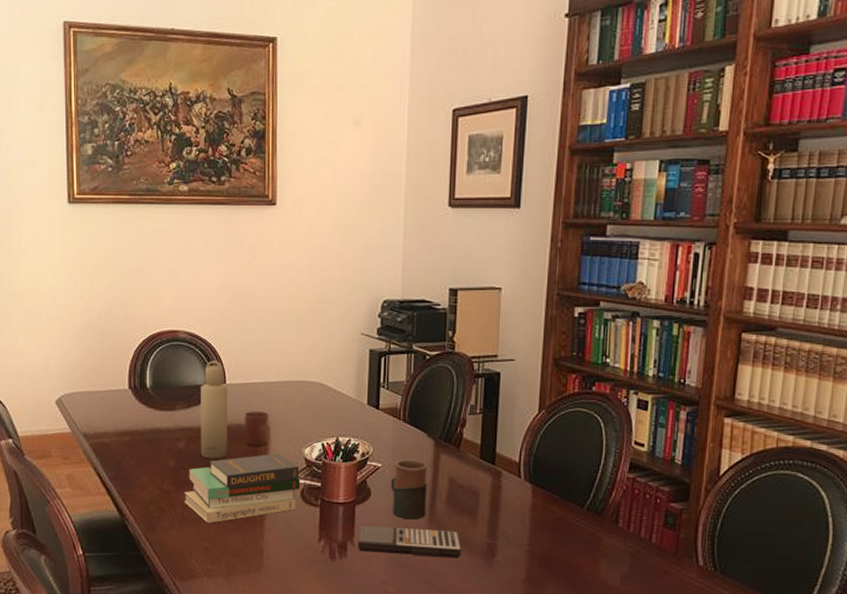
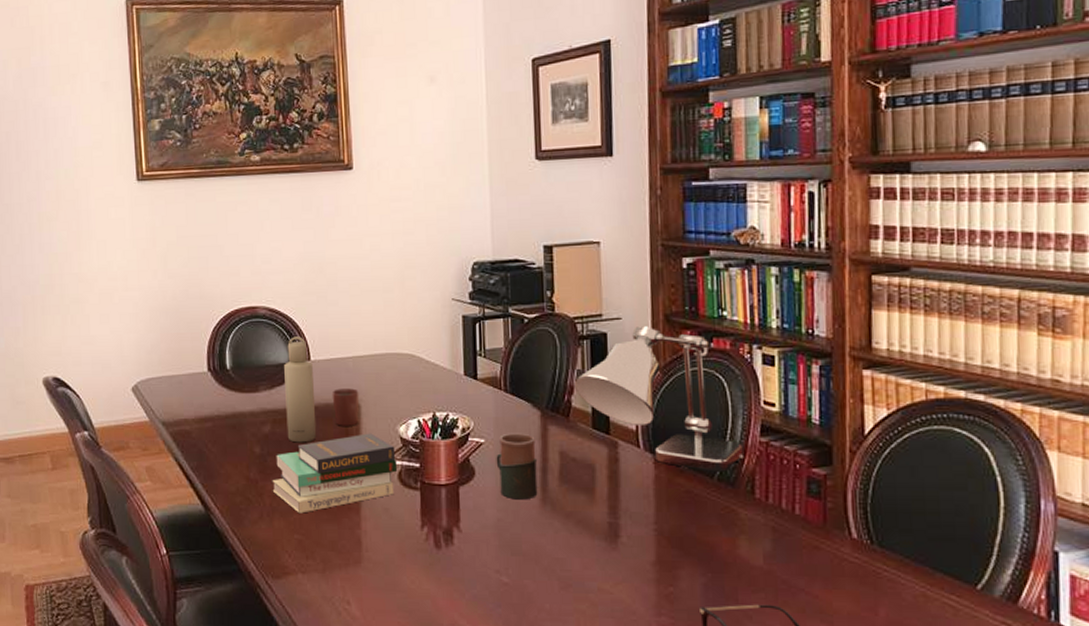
calculator: present [357,524,462,558] -> none [464,508,581,540]
desk lamp: none [466,368,612,504] -> present [574,326,743,473]

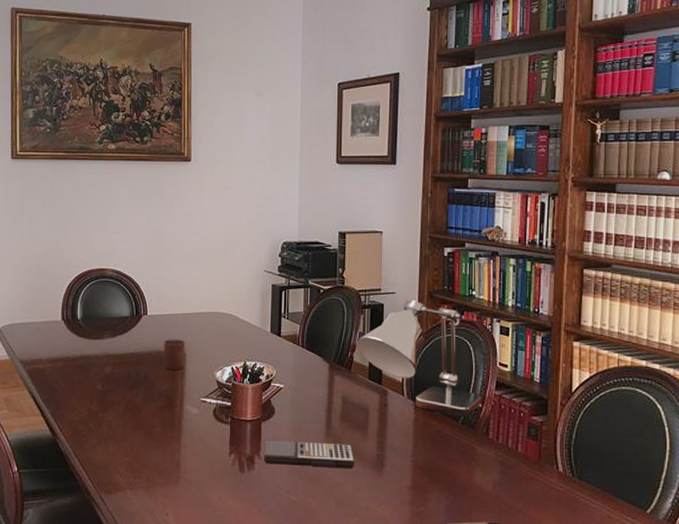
books: present [272,433,398,514] -> none [109,376,213,441]
bottle: present [284,336,317,443] -> none [124,295,150,383]
calculator: none [464,508,581,540] -> present [263,440,355,468]
cup: present [496,433,538,500] -> none [292,380,325,435]

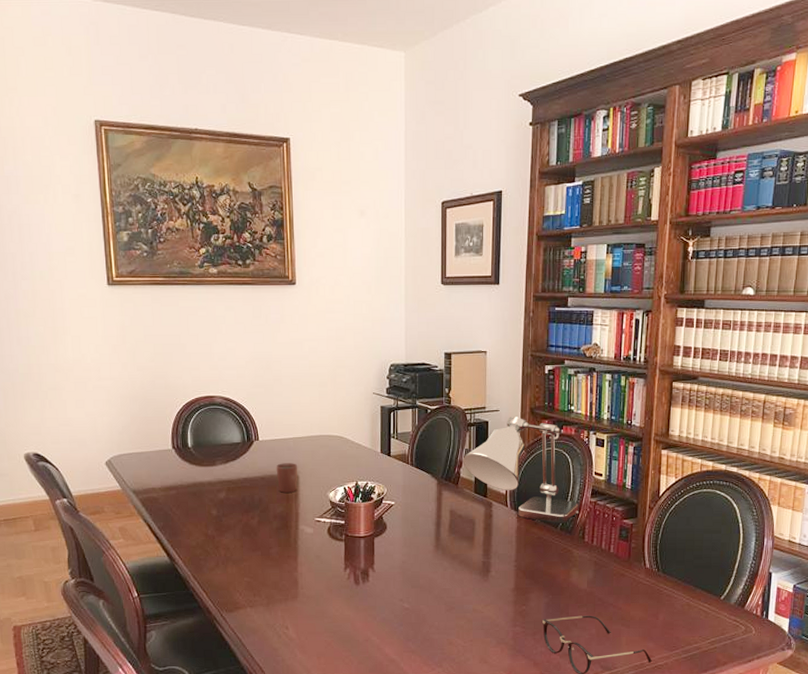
calculator: present [263,440,355,468] -> none [377,553,463,576]

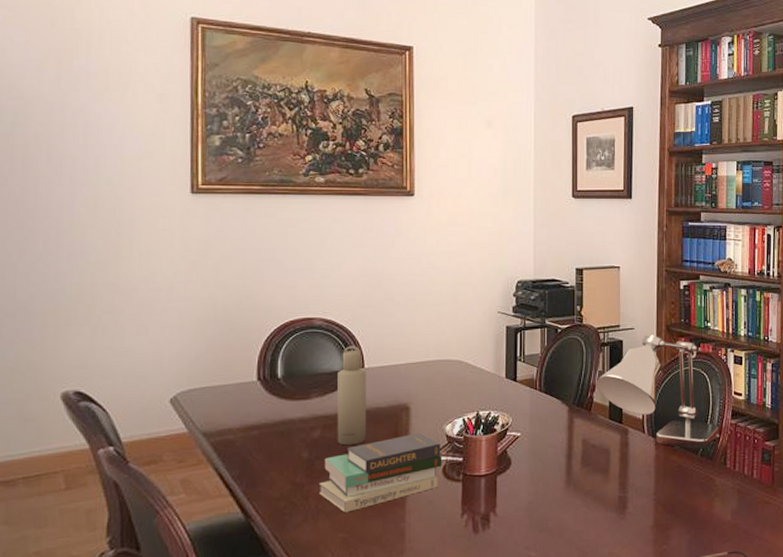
books: none [226,498,327,561] -> present [318,433,443,513]
bottle: none [237,421,264,506] -> present [337,346,367,446]
cup: present [276,463,298,493] -> none [383,392,410,428]

